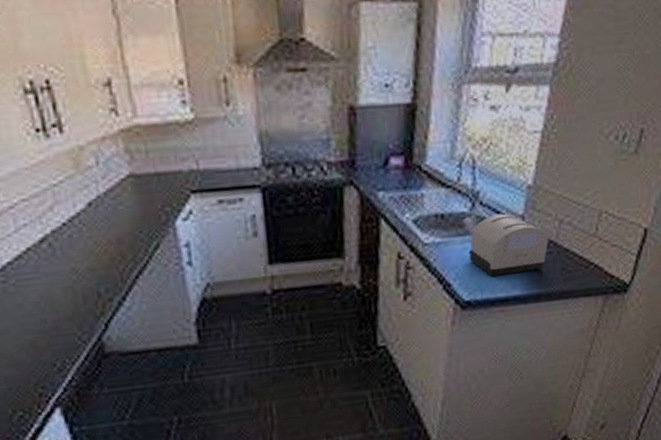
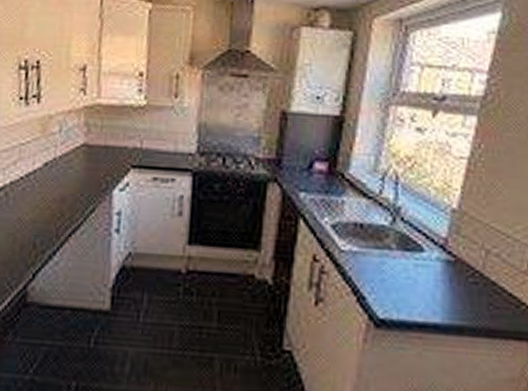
toaster: present [463,213,549,277] -> none [382,229,474,300]

